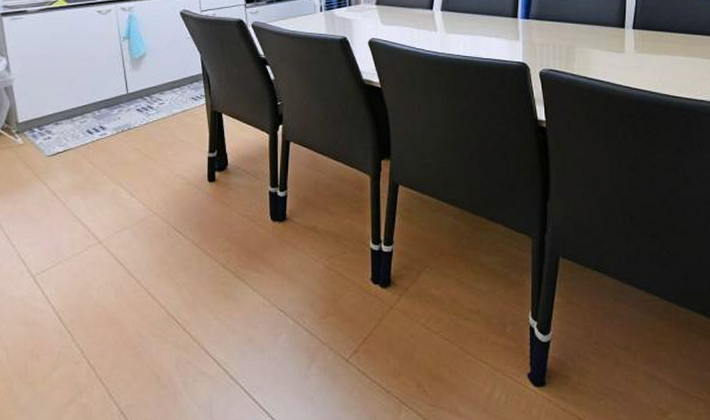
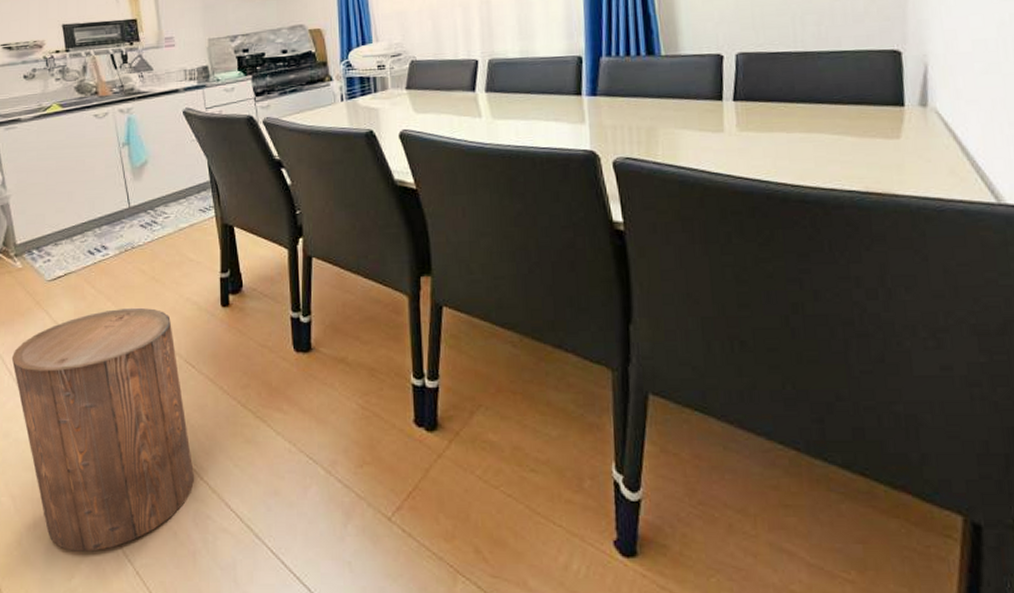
stool: none [9,182,178,395] -> present [11,308,195,552]

